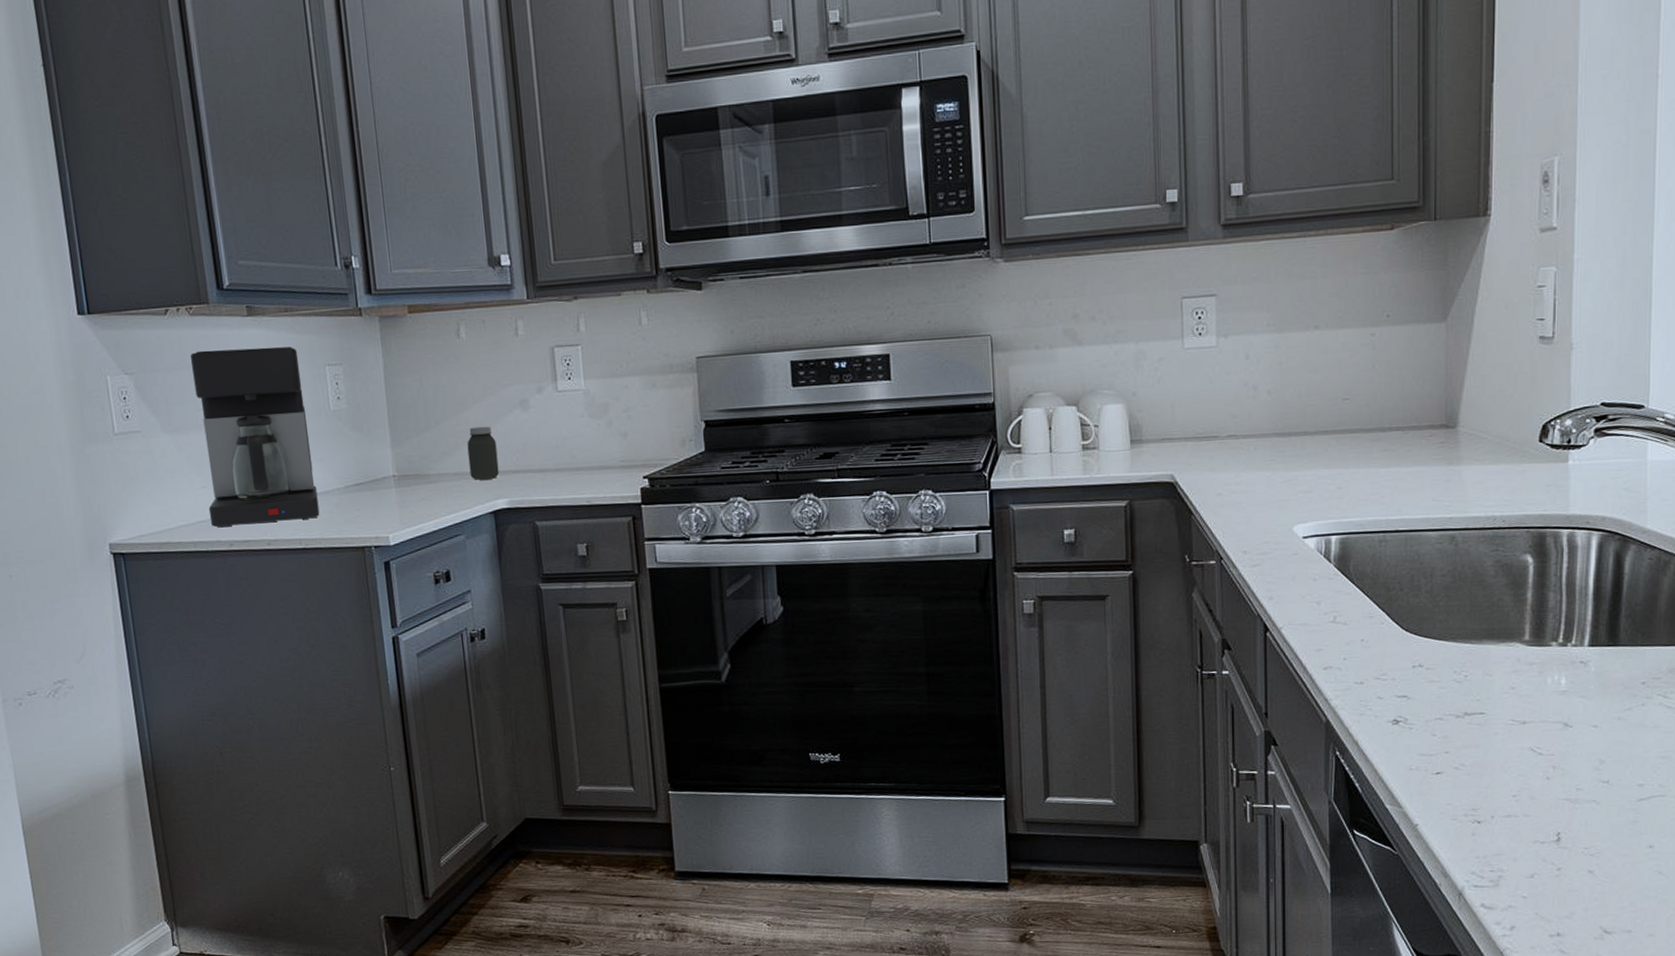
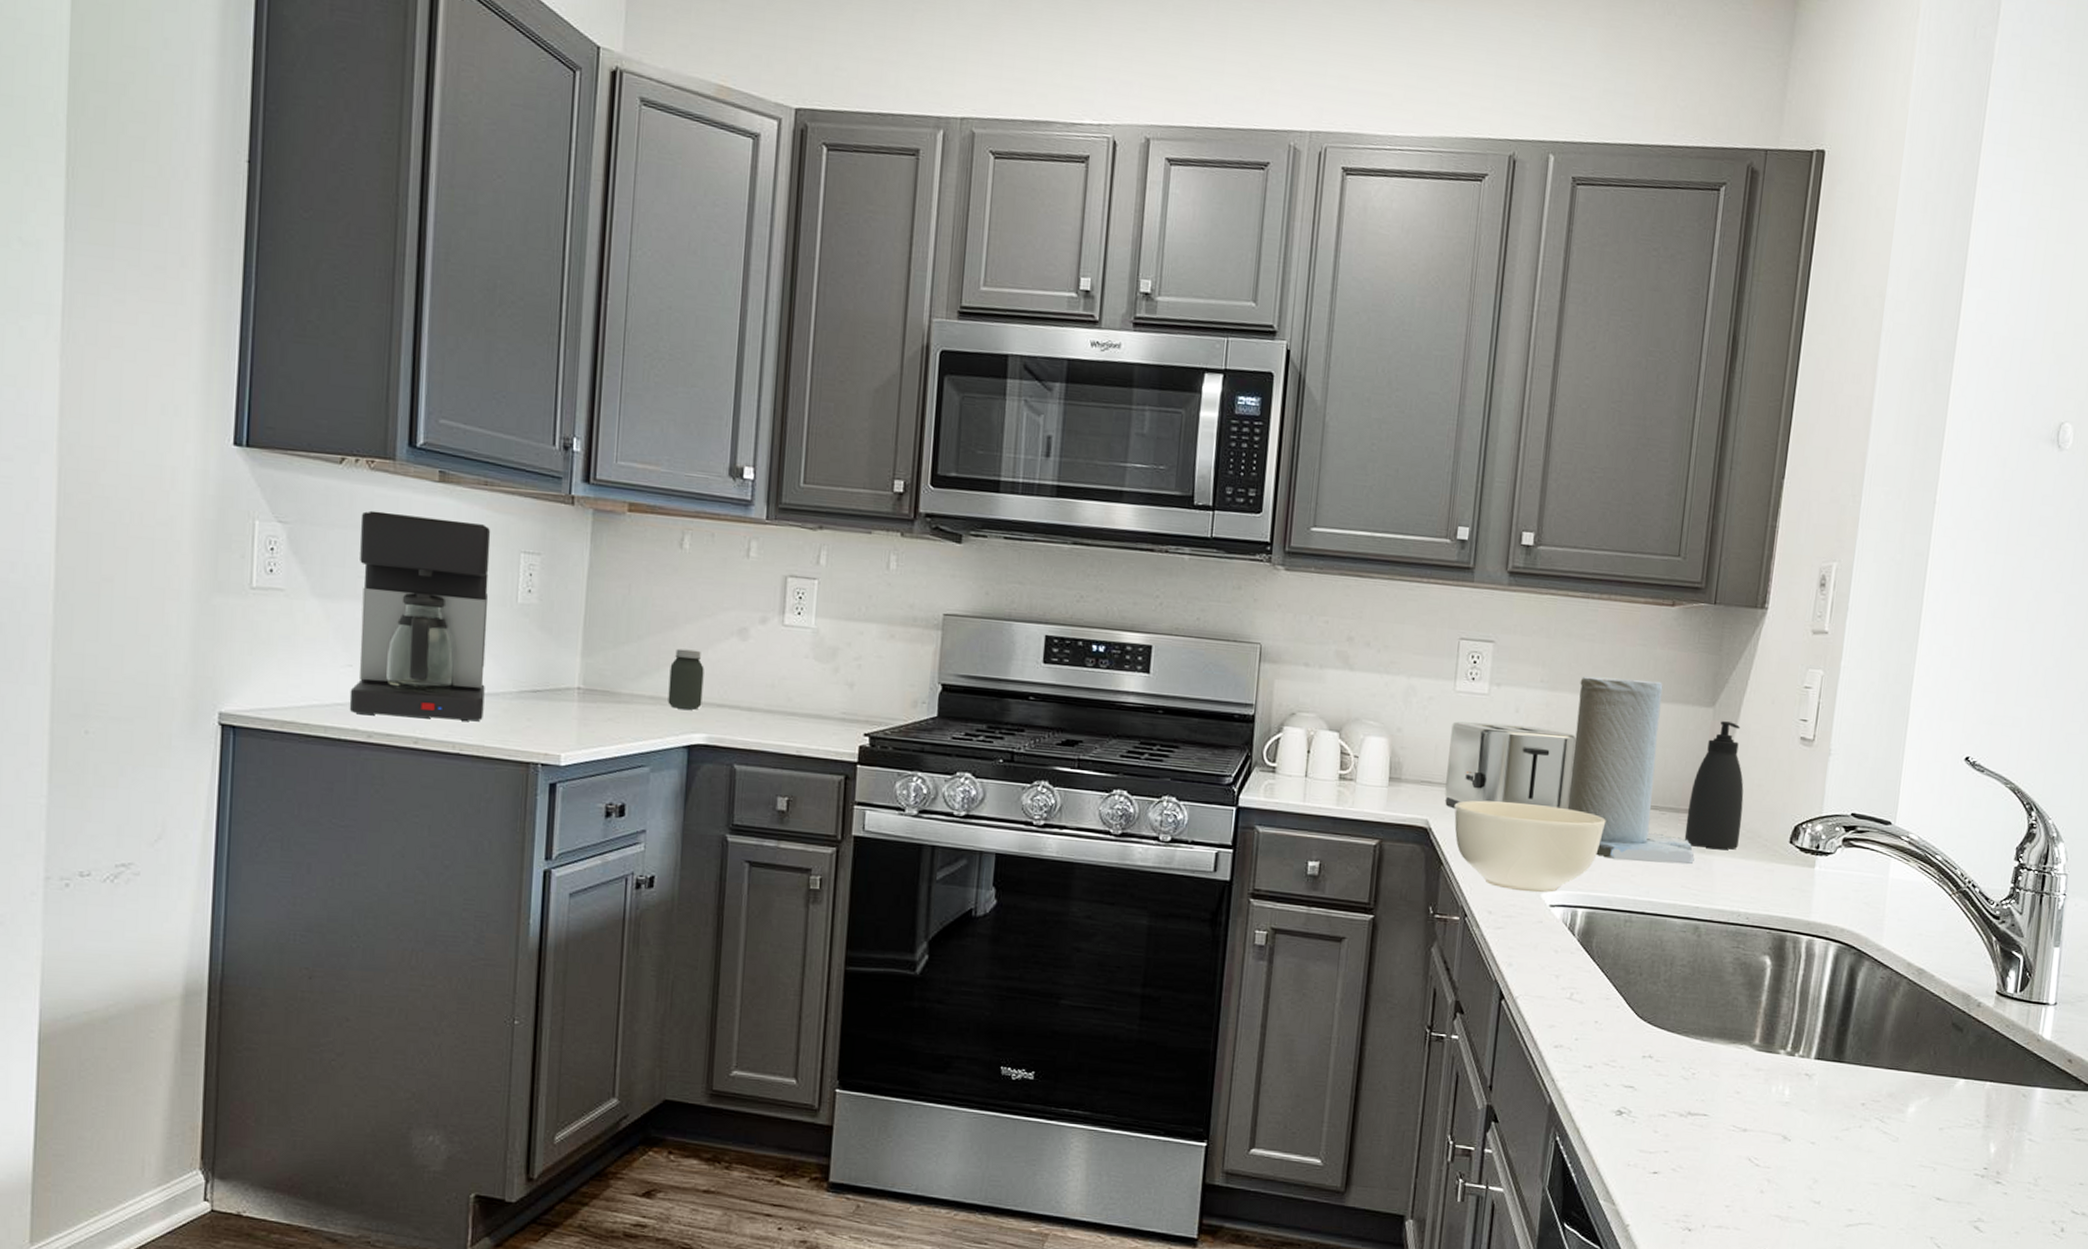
toaster: none [1185,370,1310,460] -> present [1445,721,1576,810]
bowl: none [1197,442,1349,528] -> present [1454,800,1606,893]
paper towel: none [1306,305,1443,485] -> present [1567,675,1695,865]
soap dispenser: none [1430,333,1487,460] -> present [1684,721,1744,850]

